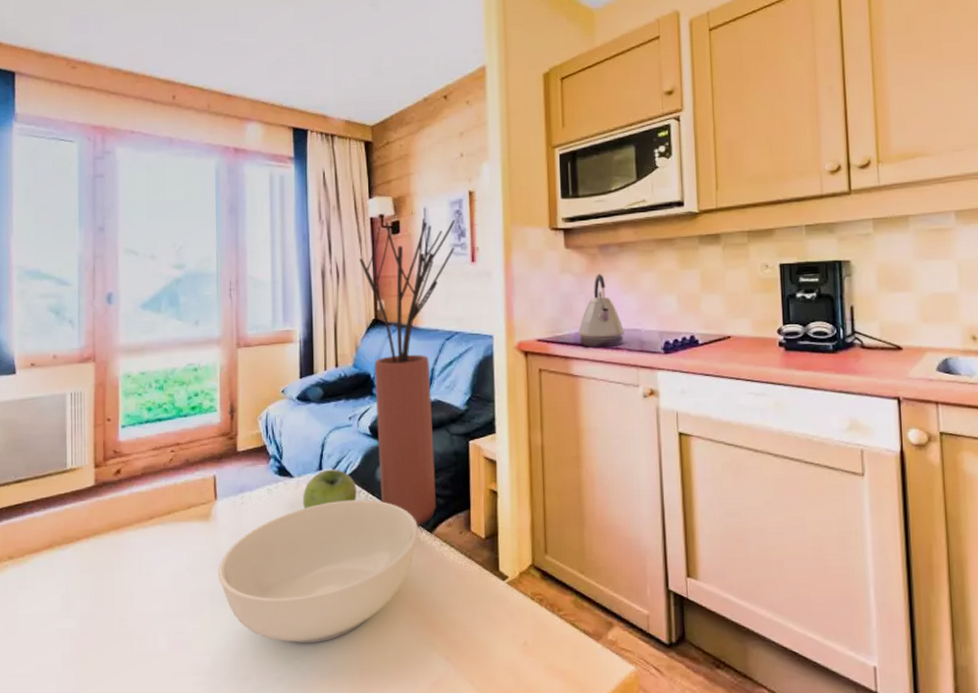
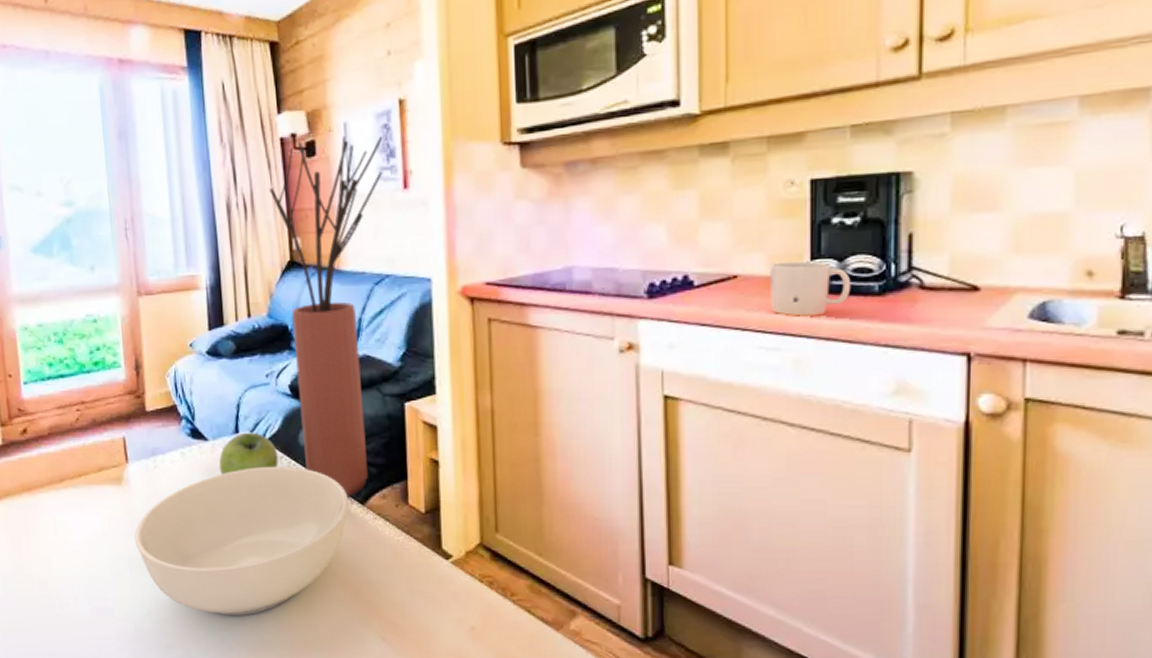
kettle: present [578,274,624,348] -> none [537,199,596,293]
mug: none [754,326,813,369] -> present [770,261,851,317]

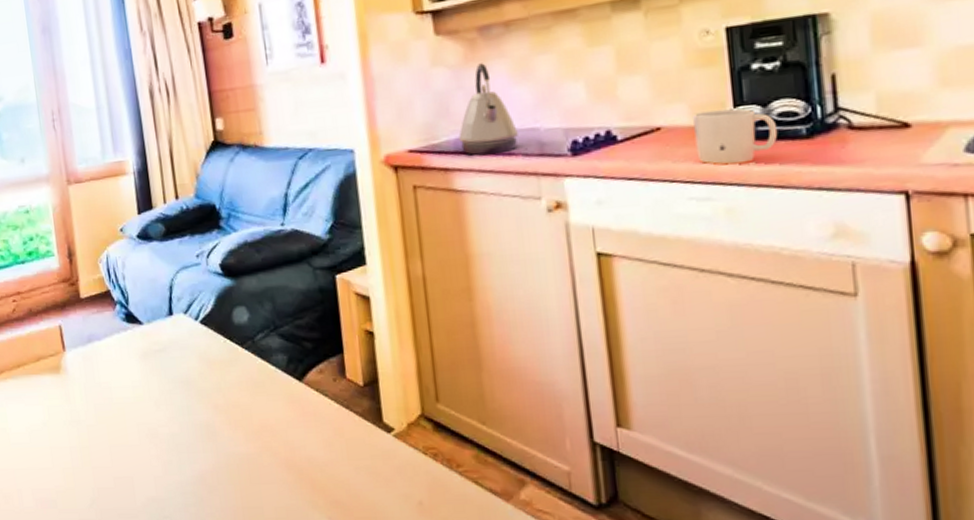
bowl: present [134,466,348,616] -> none [75,345,286,502]
fruit: present [219,432,279,476] -> none [155,313,214,359]
vase: present [269,136,383,496] -> none [190,14,305,373]
kettle: none [537,199,596,293] -> present [458,63,518,156]

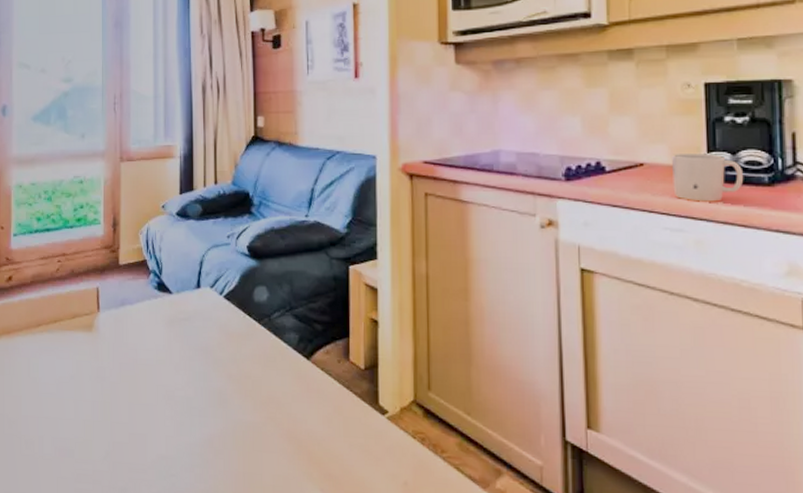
kettle: present [458,63,518,156] -> none [468,92,520,173]

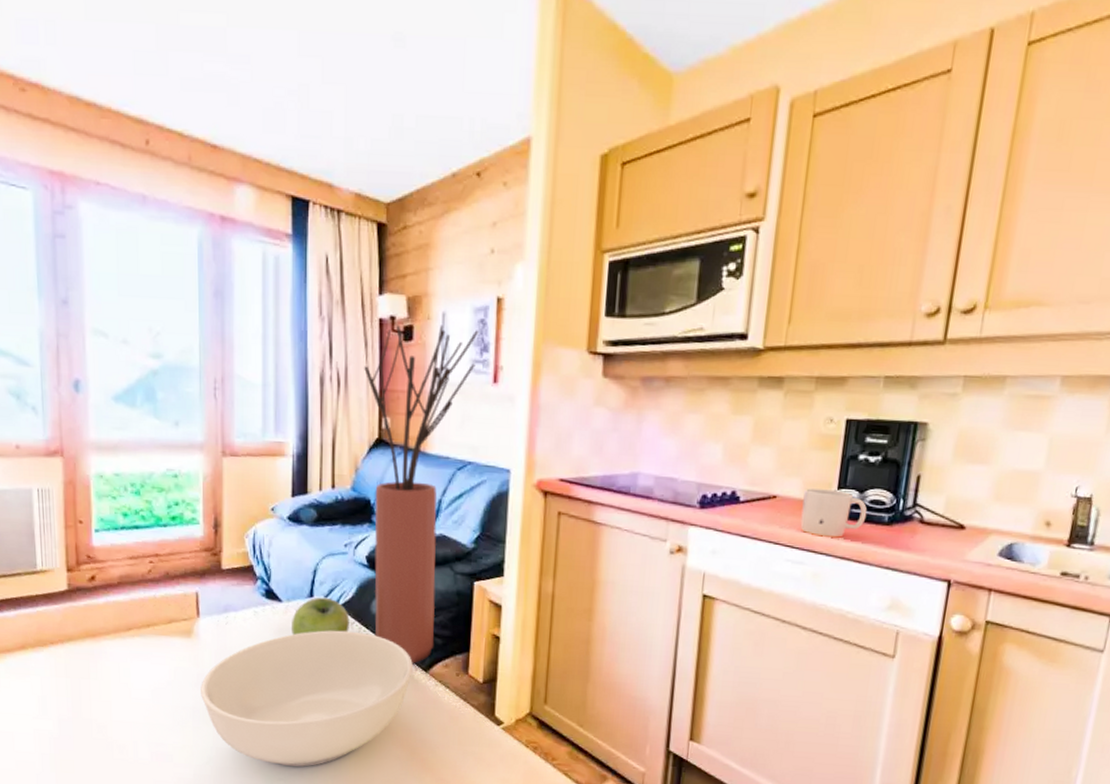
bowl: none [100,319,295,462] -> present [201,630,413,767]
fruit: none [181,287,234,327] -> present [292,597,350,636]
vase: none [240,32,338,351] -> present [364,325,478,663]

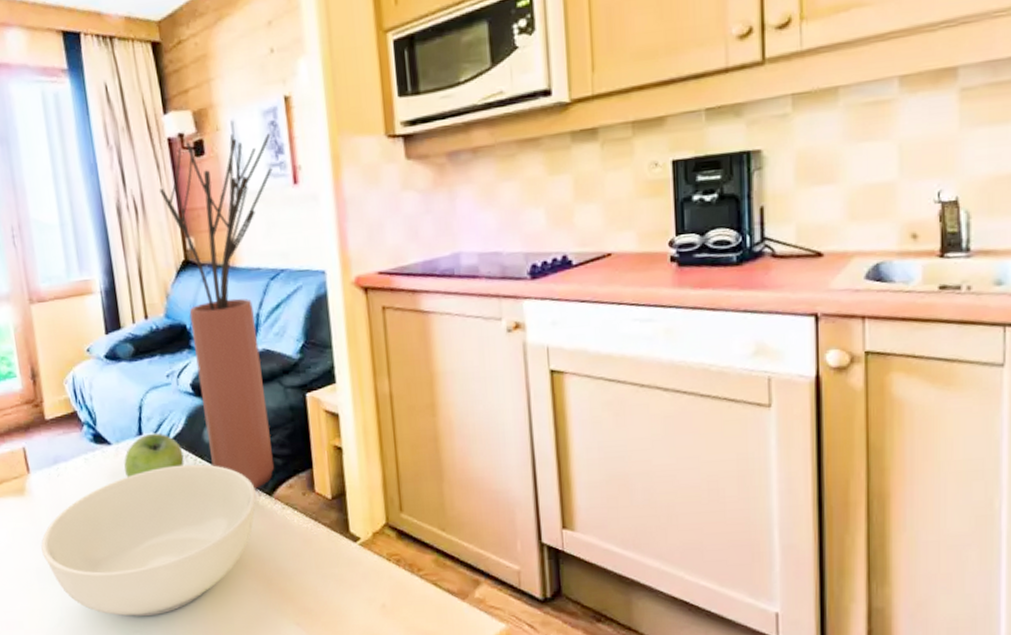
mug: present [800,488,868,538] -> none [640,236,713,289]

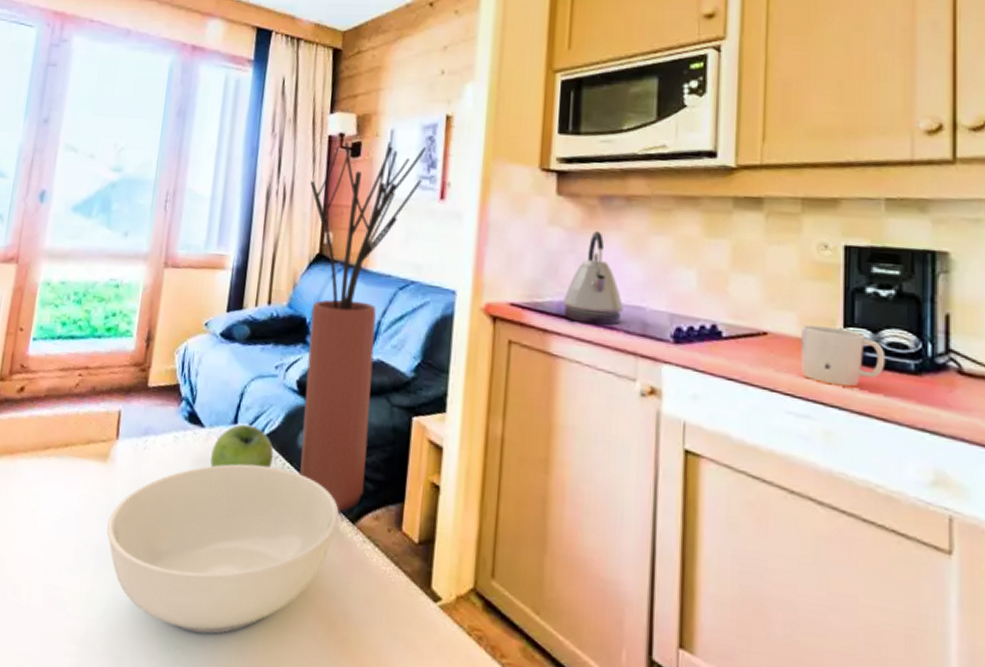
kettle: none [426,188,482,278] -> present [563,231,623,326]
mug: none [640,236,713,289] -> present [801,325,886,388]

